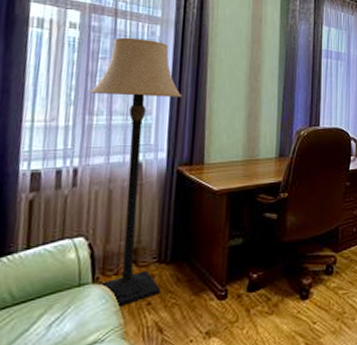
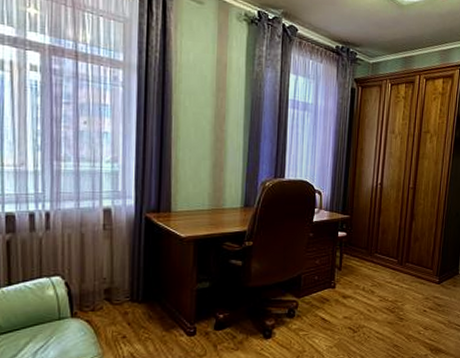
lamp: present [90,37,182,307] -> none [56,81,147,339]

